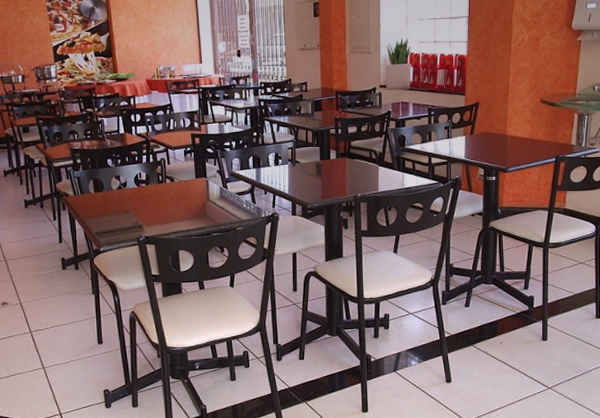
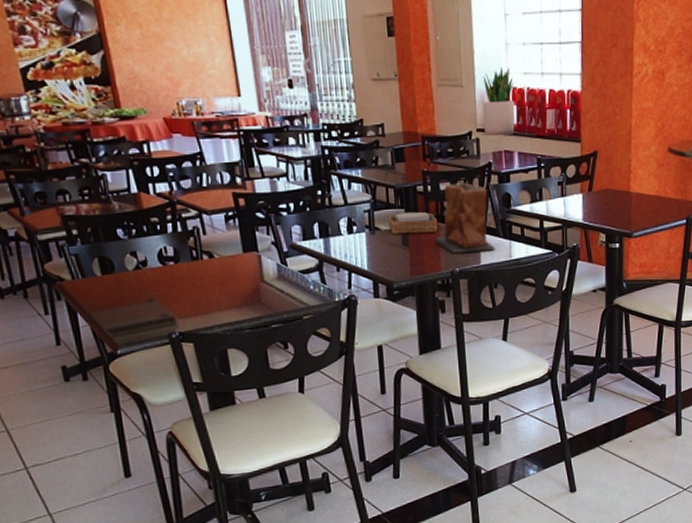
napkin holder: none [306,149,346,168] -> present [387,211,438,236]
paper bag: none [343,126,391,182] -> present [435,182,496,254]

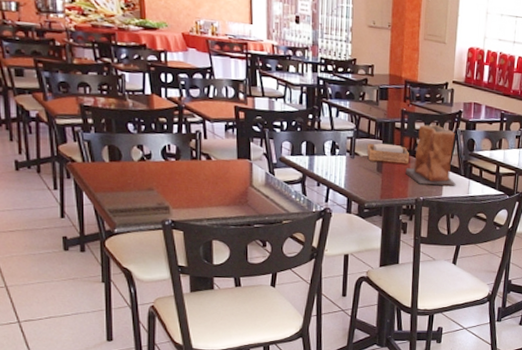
planter: present [482,67,516,136] -> none [459,31,489,90]

